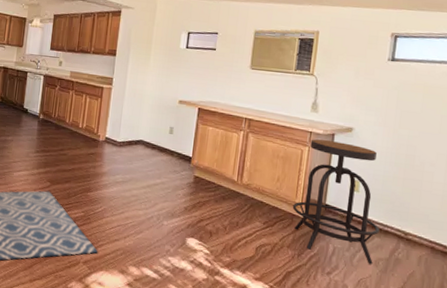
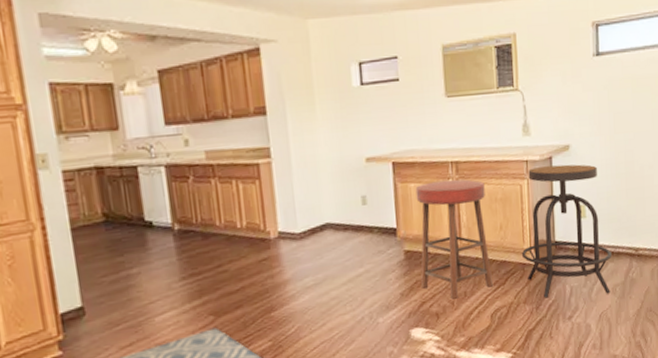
bar stool: none [203,129,270,226] -> present [415,179,493,299]

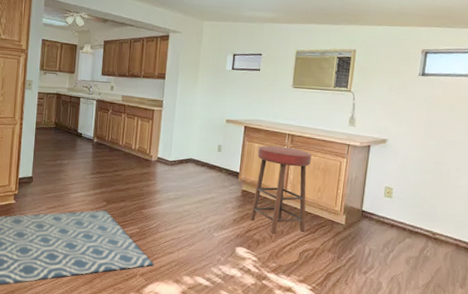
bar stool: present [521,164,613,299] -> none [332,151,411,263]

